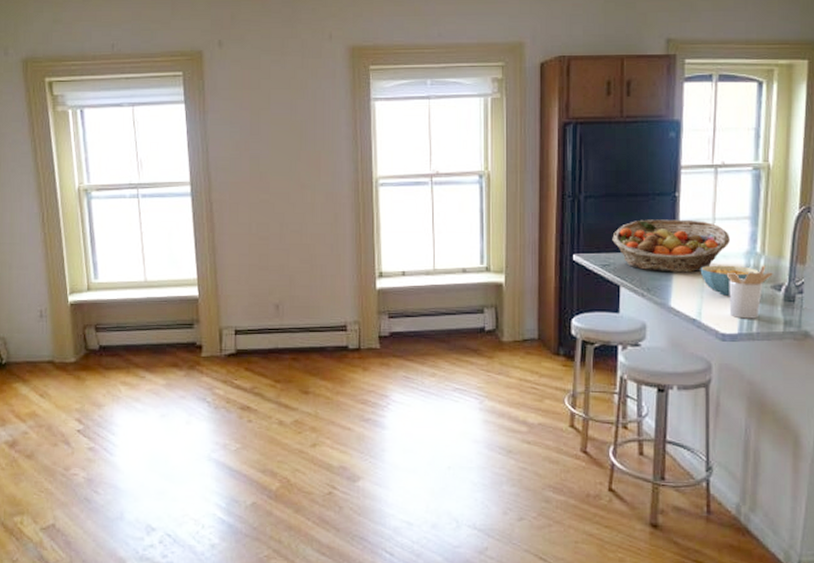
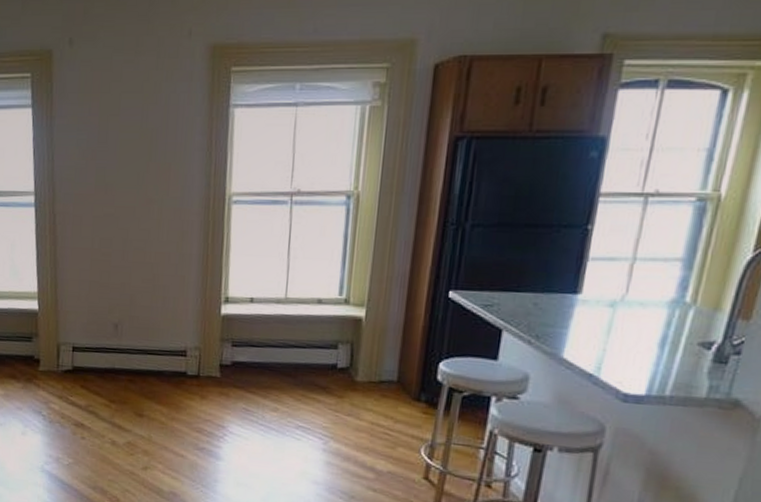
fruit basket: present [612,219,730,273] -> none [499,255,652,321]
cereal bowl: present [701,265,759,296] -> none [607,313,685,351]
utensil holder: present [726,265,773,319] -> none [637,317,704,380]

